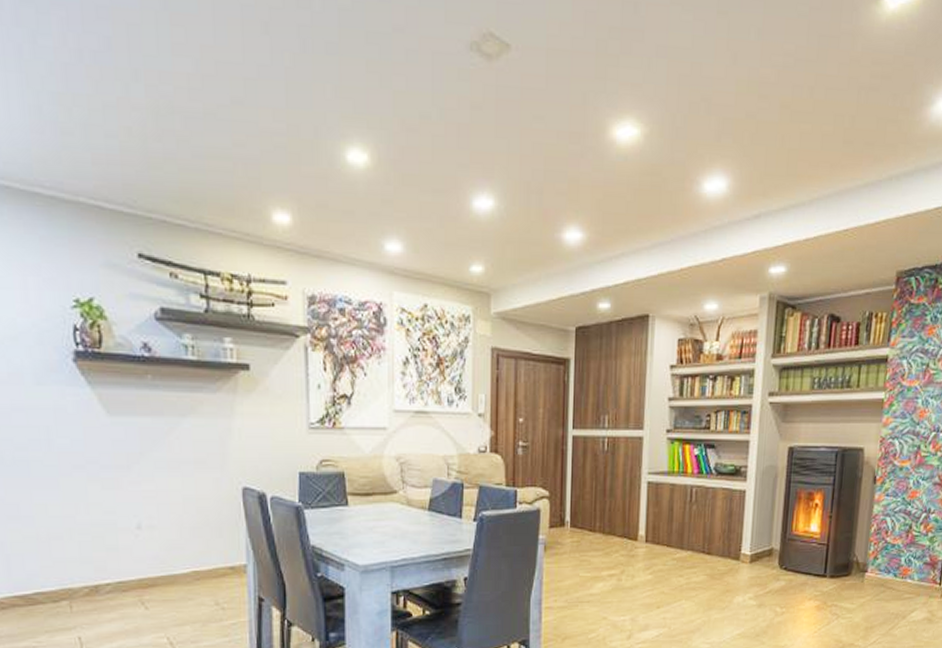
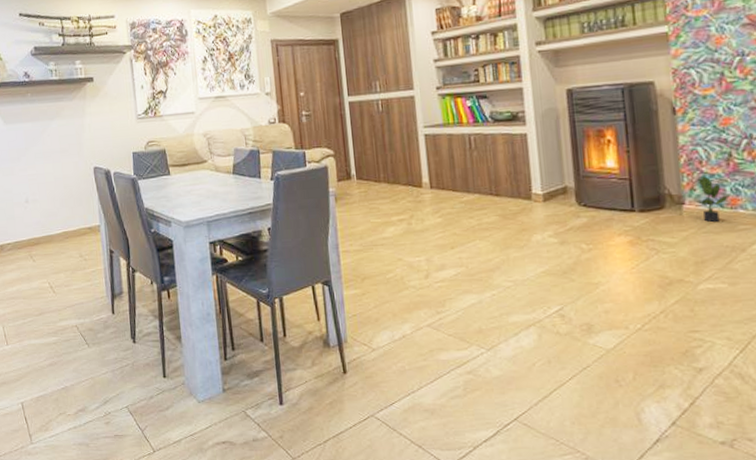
potted plant: none [876,545,902,591] -> present [695,175,729,223]

